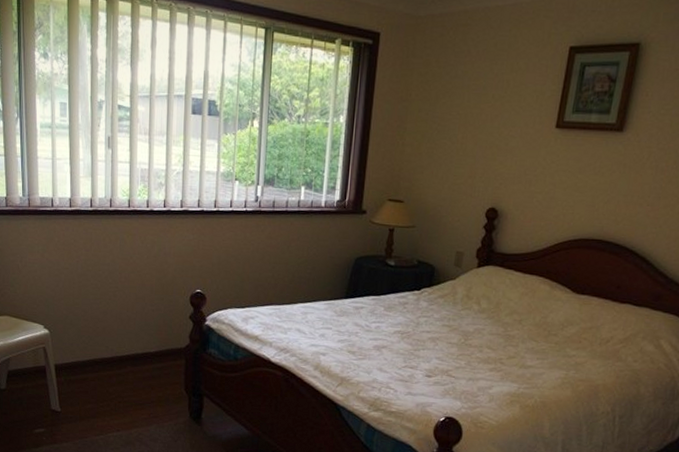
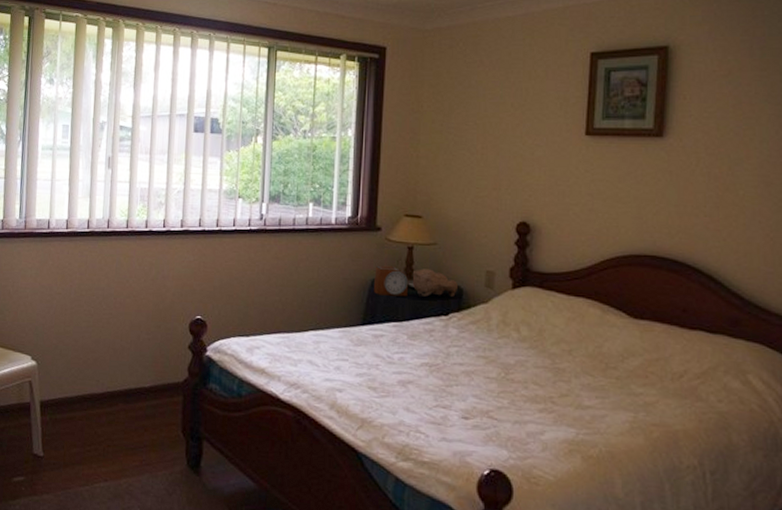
alarm clock: none [357,245,389,274] -> present [374,265,409,297]
teddy bear: none [392,248,432,275] -> present [412,267,459,298]

